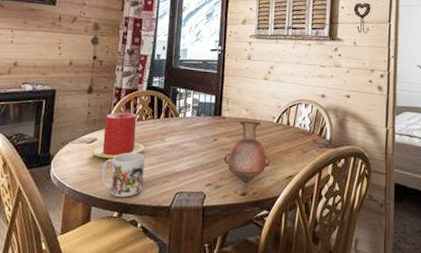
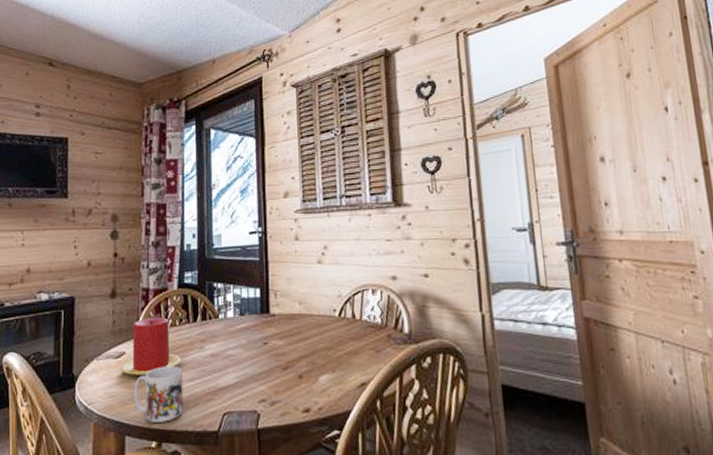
vase: present [224,121,270,184] -> none [278,317,336,397]

